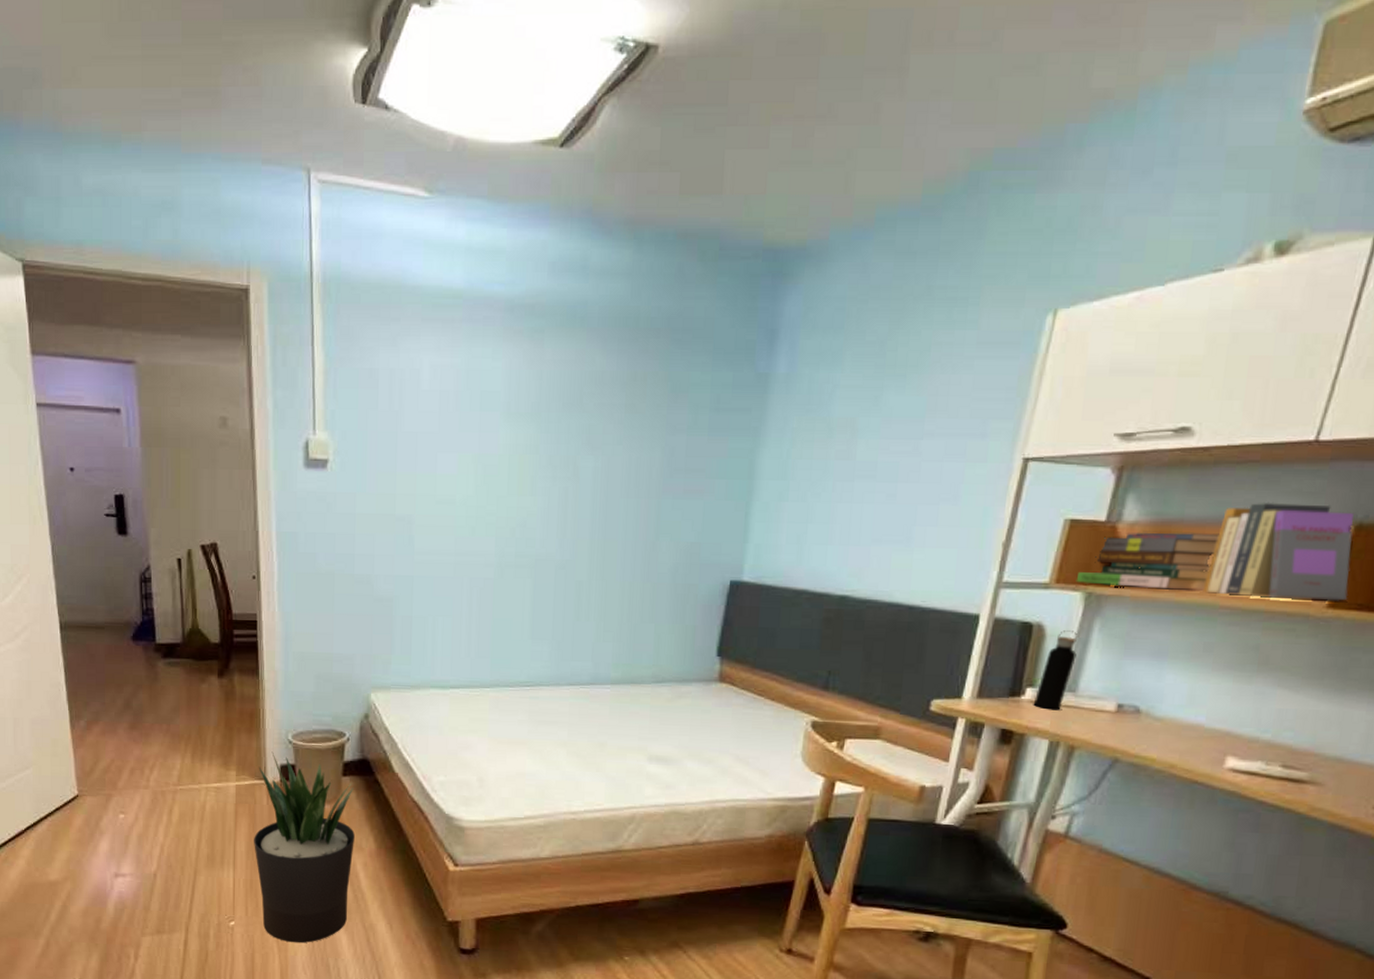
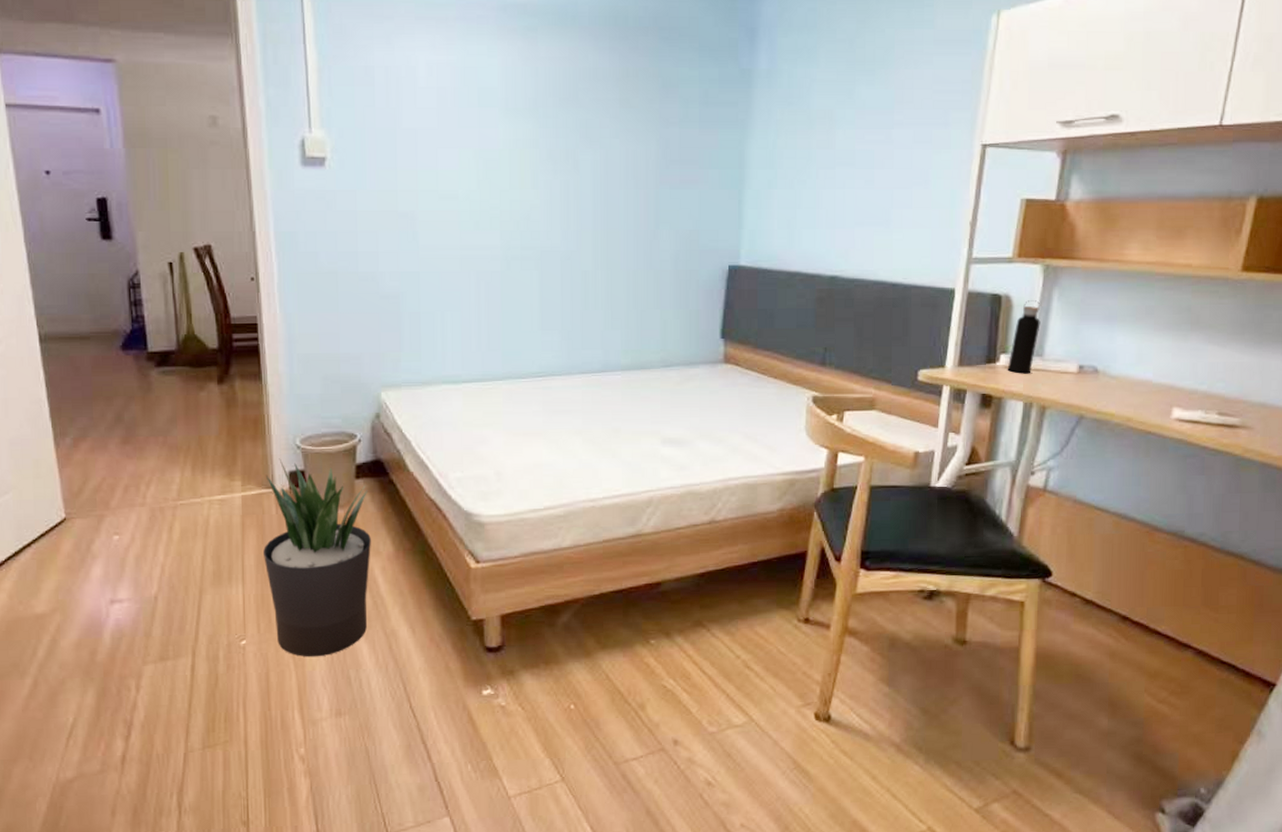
books: present [1076,532,1219,592] -> none [1035,209,1150,261]
books: present [1202,502,1354,602] -> none [1141,179,1257,266]

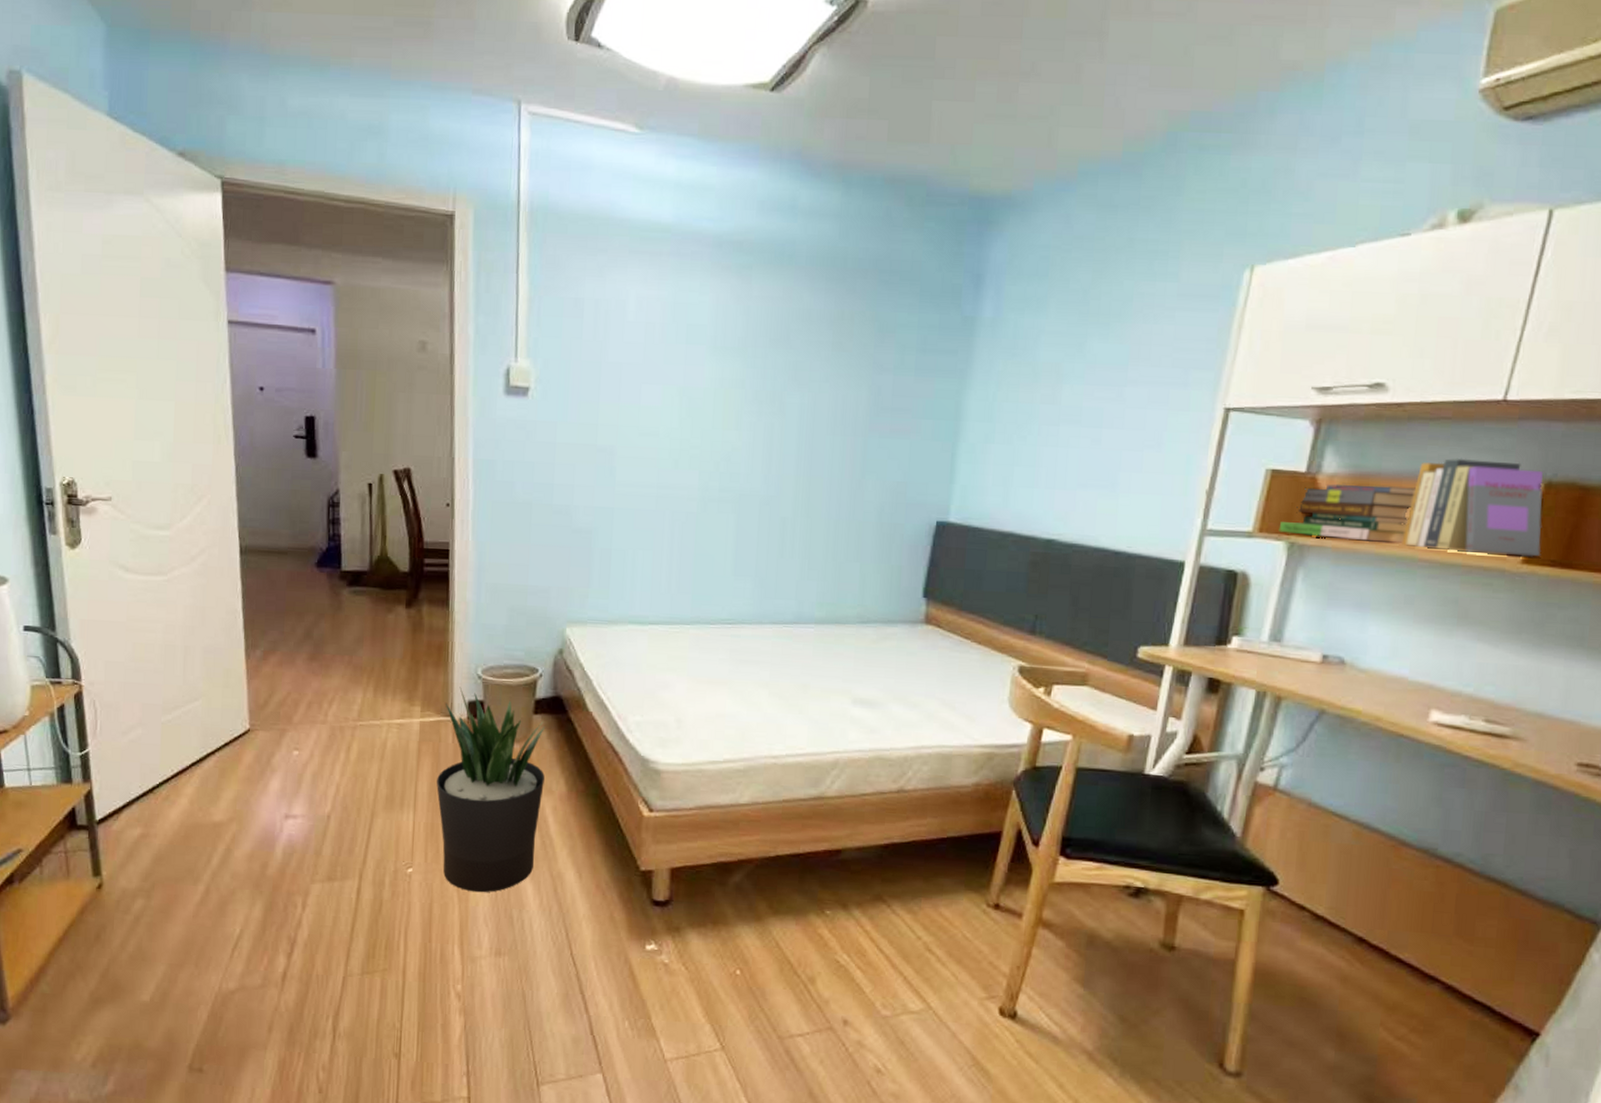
water bottle: present [1007,300,1041,375] -> none [1239,579,1281,661]
books: none [1035,209,1150,261] -> present [1278,484,1416,544]
books: none [1141,179,1257,266] -> present [1401,458,1543,558]

